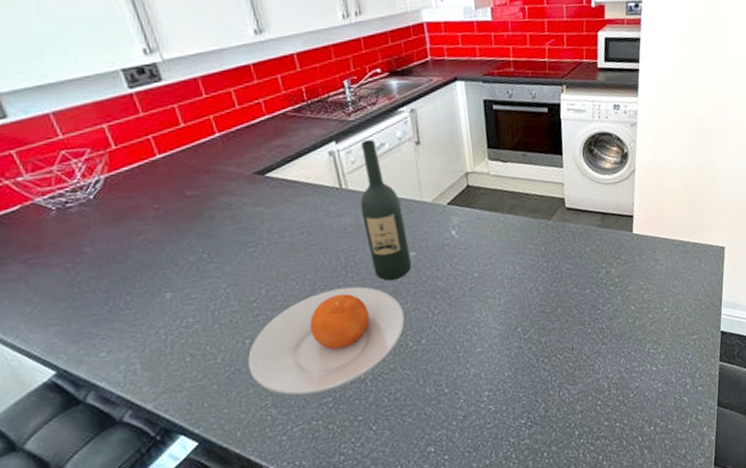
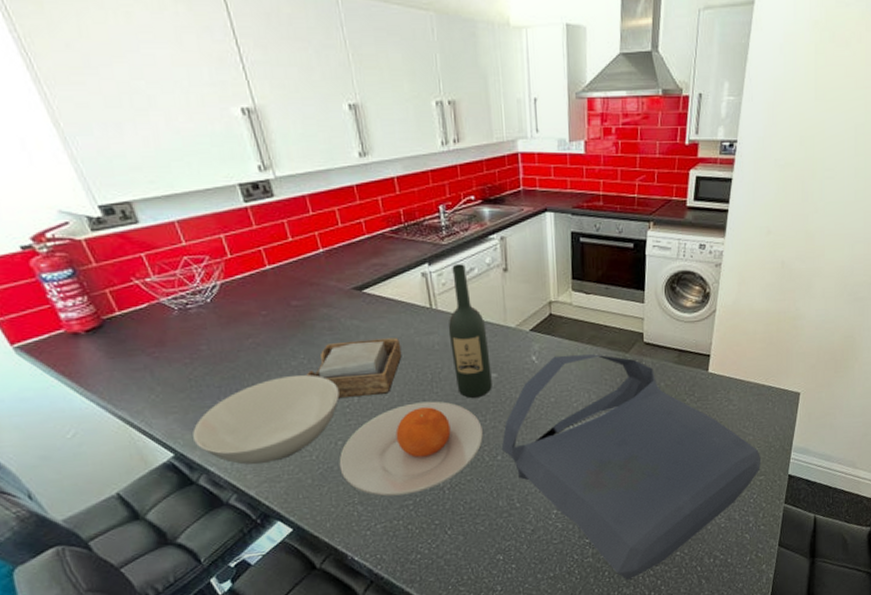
bowl: none [77,269,245,376] -> present [193,375,340,465]
napkin holder: none [207,222,312,294] -> present [307,337,402,399]
bag: none [425,223,693,459] -> present [501,354,762,580]

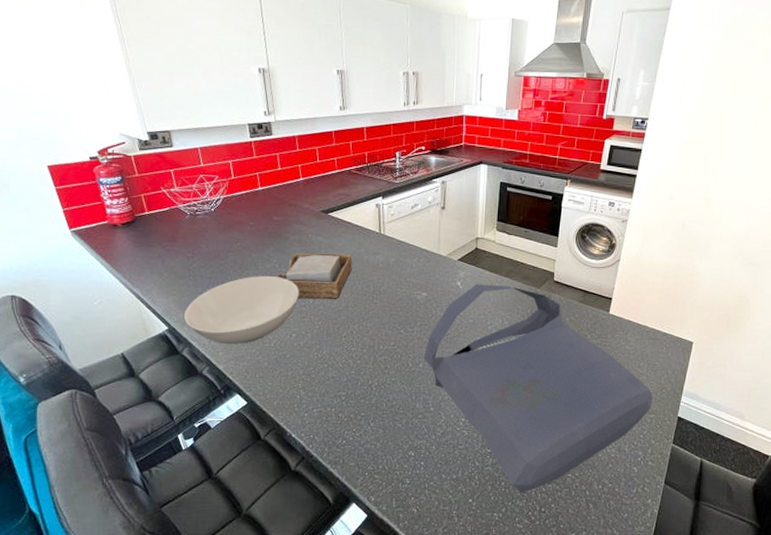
plate: present [339,401,484,497] -> none [291,309,411,387]
wine bottle: present [448,264,492,398] -> none [391,200,423,311]

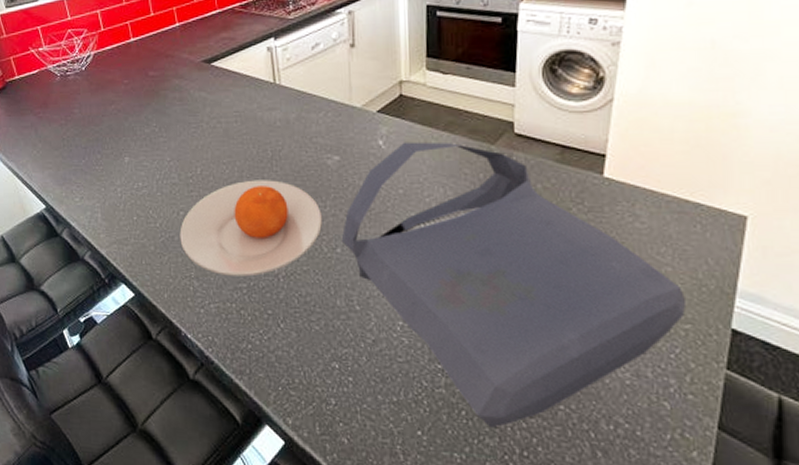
bowl: present [184,276,299,344] -> none [61,143,184,224]
napkin holder: present [277,253,353,300] -> none [157,111,244,169]
plate: none [291,309,411,387] -> present [179,180,323,277]

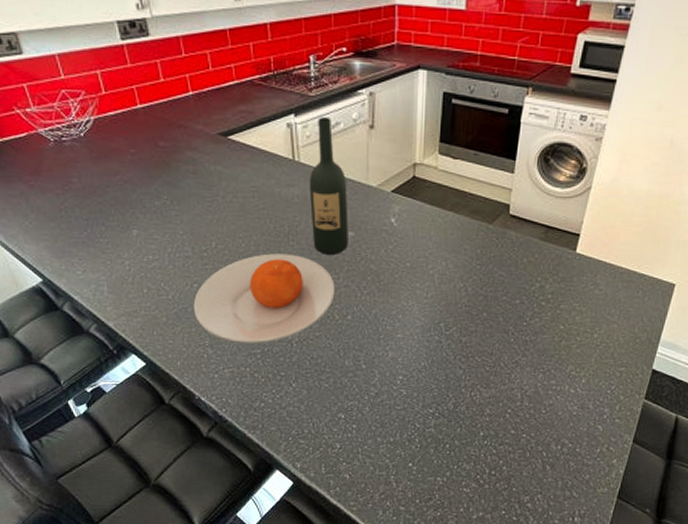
wine bottle: none [290,39,334,180] -> present [309,117,348,254]
bag: present [341,142,687,428] -> none [352,220,625,456]

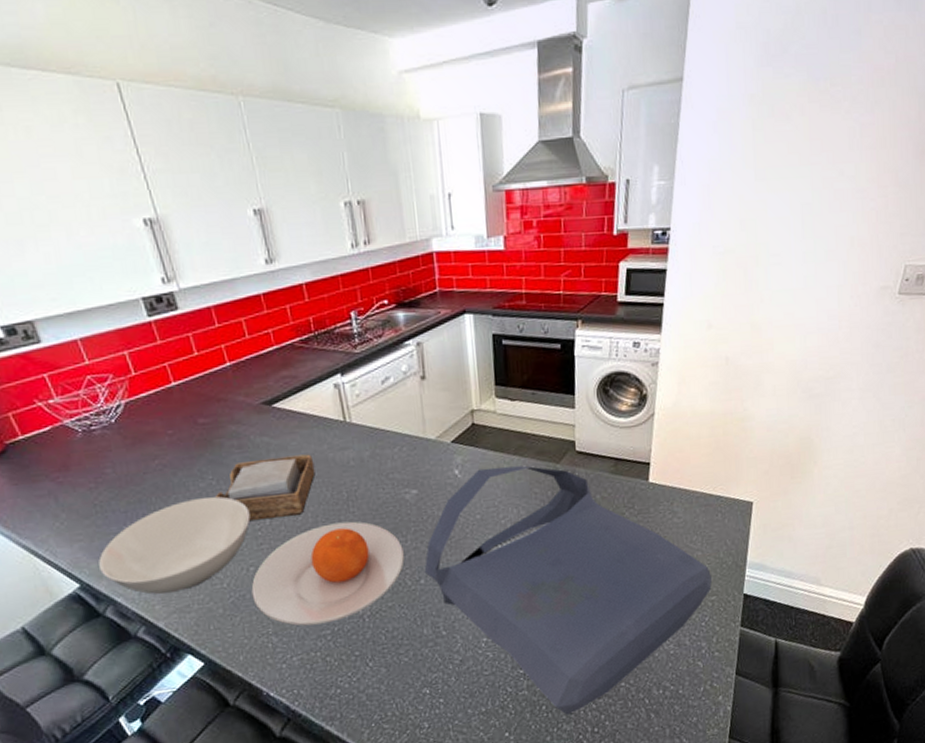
bowl: none [60,216,198,297] -> present [99,496,251,595]
napkin holder: none [169,186,261,243] -> present [216,454,316,522]
wine bottle: present [309,117,348,254] -> none [363,373,413,517]
bag: none [352,220,625,456] -> present [424,465,713,715]

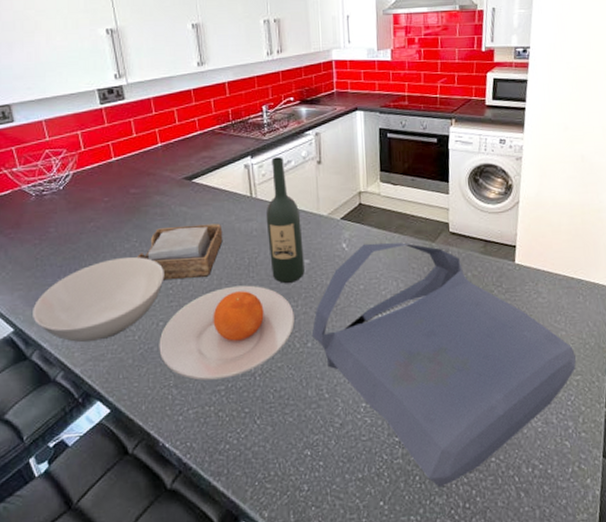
wine bottle: none [363,373,413,517] -> present [266,157,305,283]

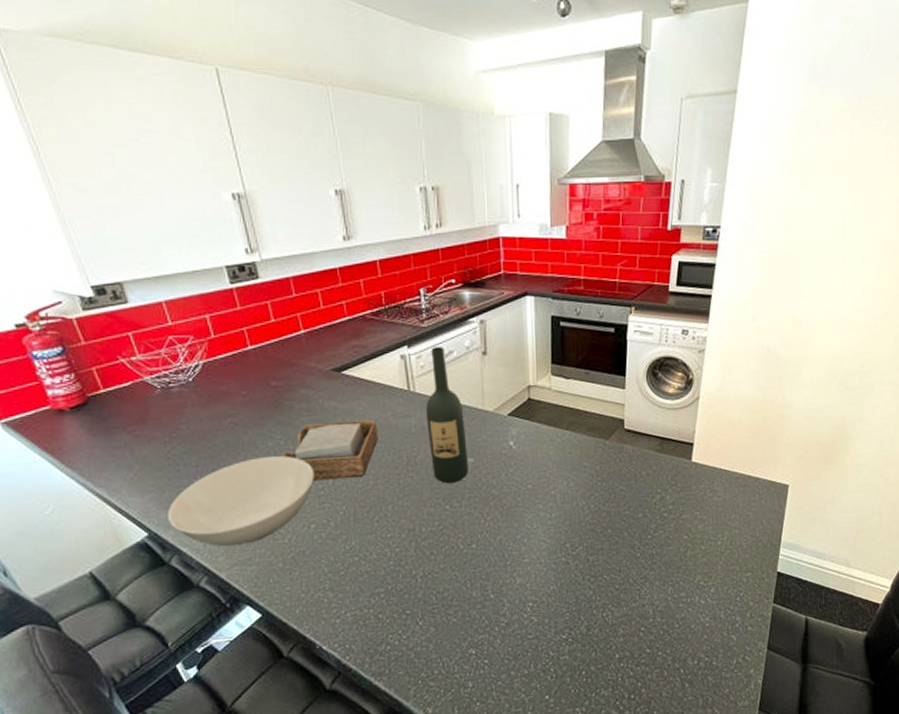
plate: present [159,285,296,381] -> none [311,485,459,583]
bag: present [311,242,577,488] -> none [476,440,748,681]

